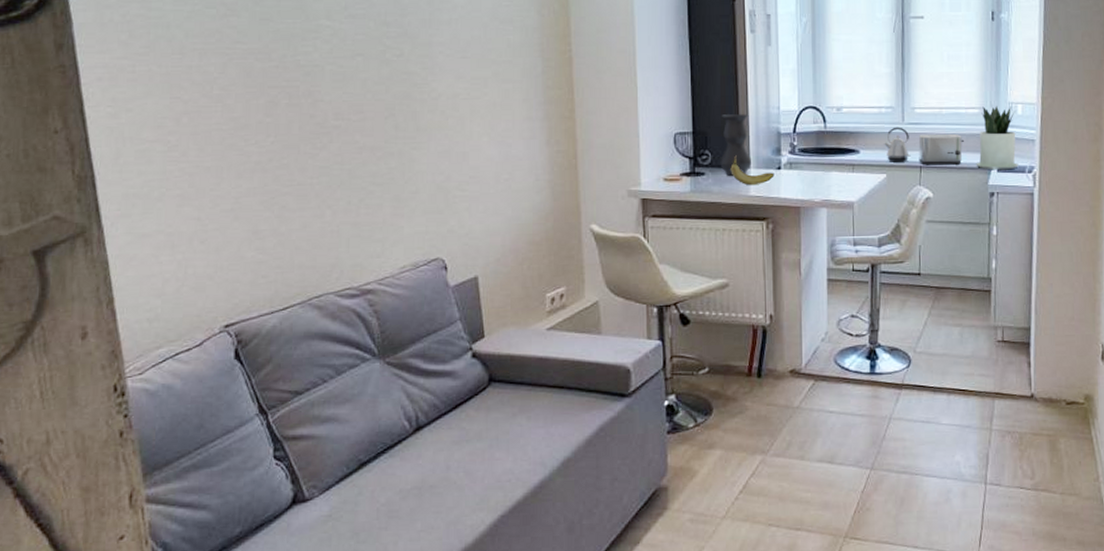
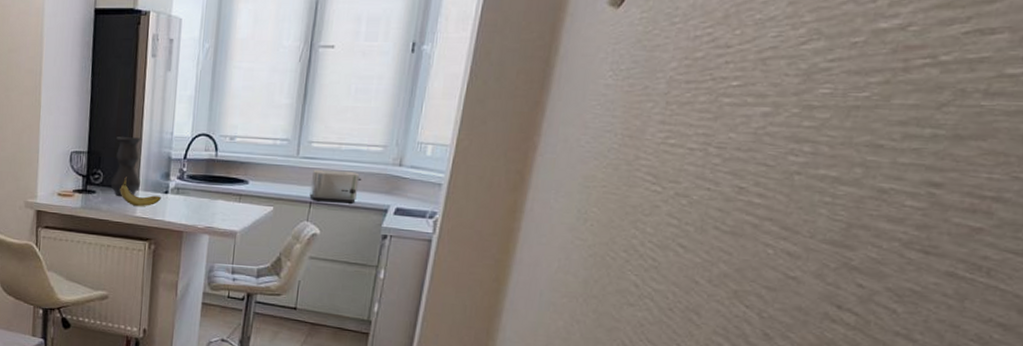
kettle: present [884,127,911,162] -> none [274,160,303,196]
planter: present [976,106,1019,170] -> none [371,144,424,214]

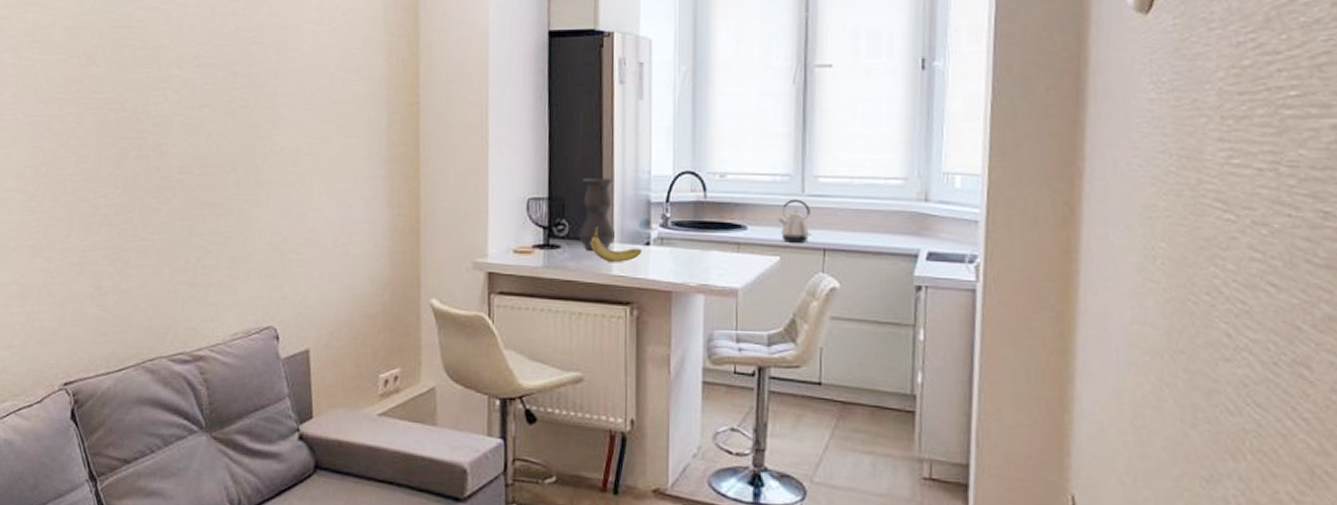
kettle: none [274,160,303,196] -> present [778,199,812,243]
toaster: present [309,169,362,204] -> none [822,208,883,249]

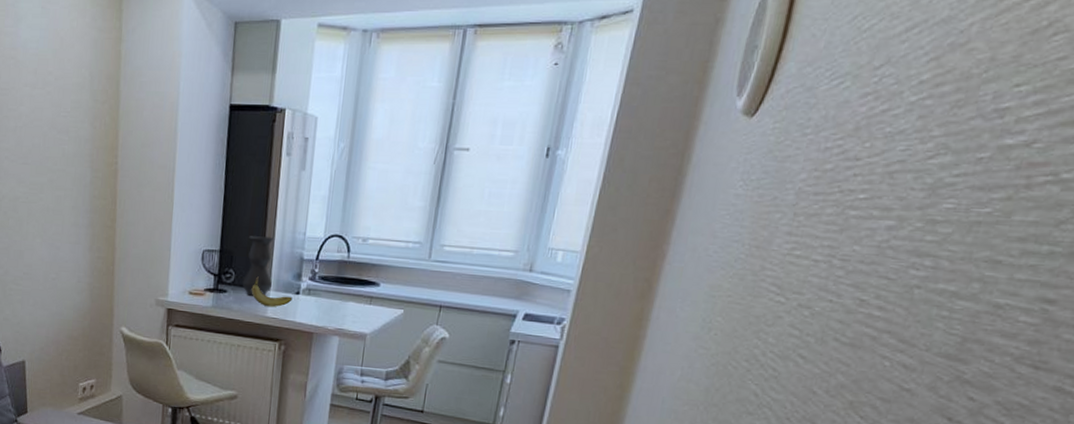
kettle: present [778,199,812,243] -> none [406,263,434,300]

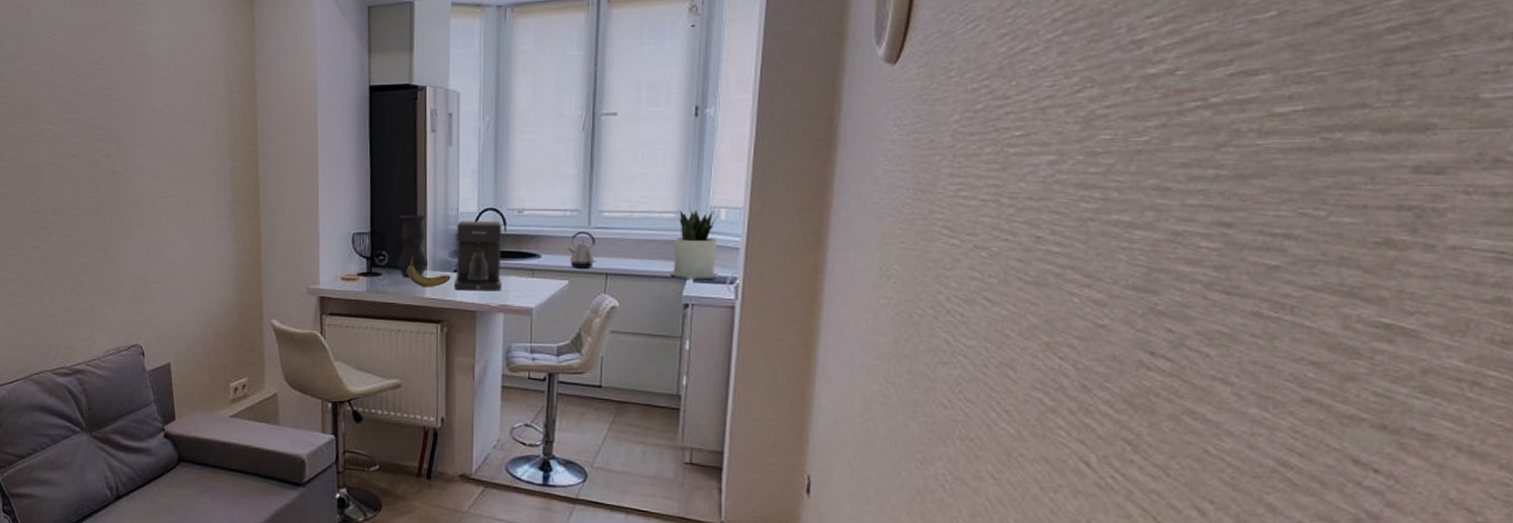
coffee maker: none [295,245,346,315] -> present [455,220,502,291]
kettle: none [406,263,434,300] -> present [567,231,596,268]
planter: none [500,250,554,319] -> present [669,210,719,280]

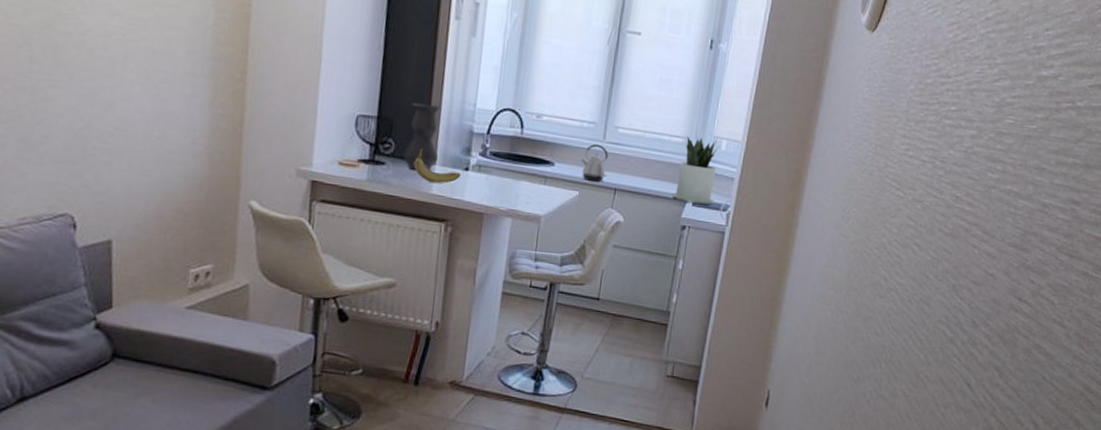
coffee maker: present [455,220,502,291] -> none [463,117,519,195]

